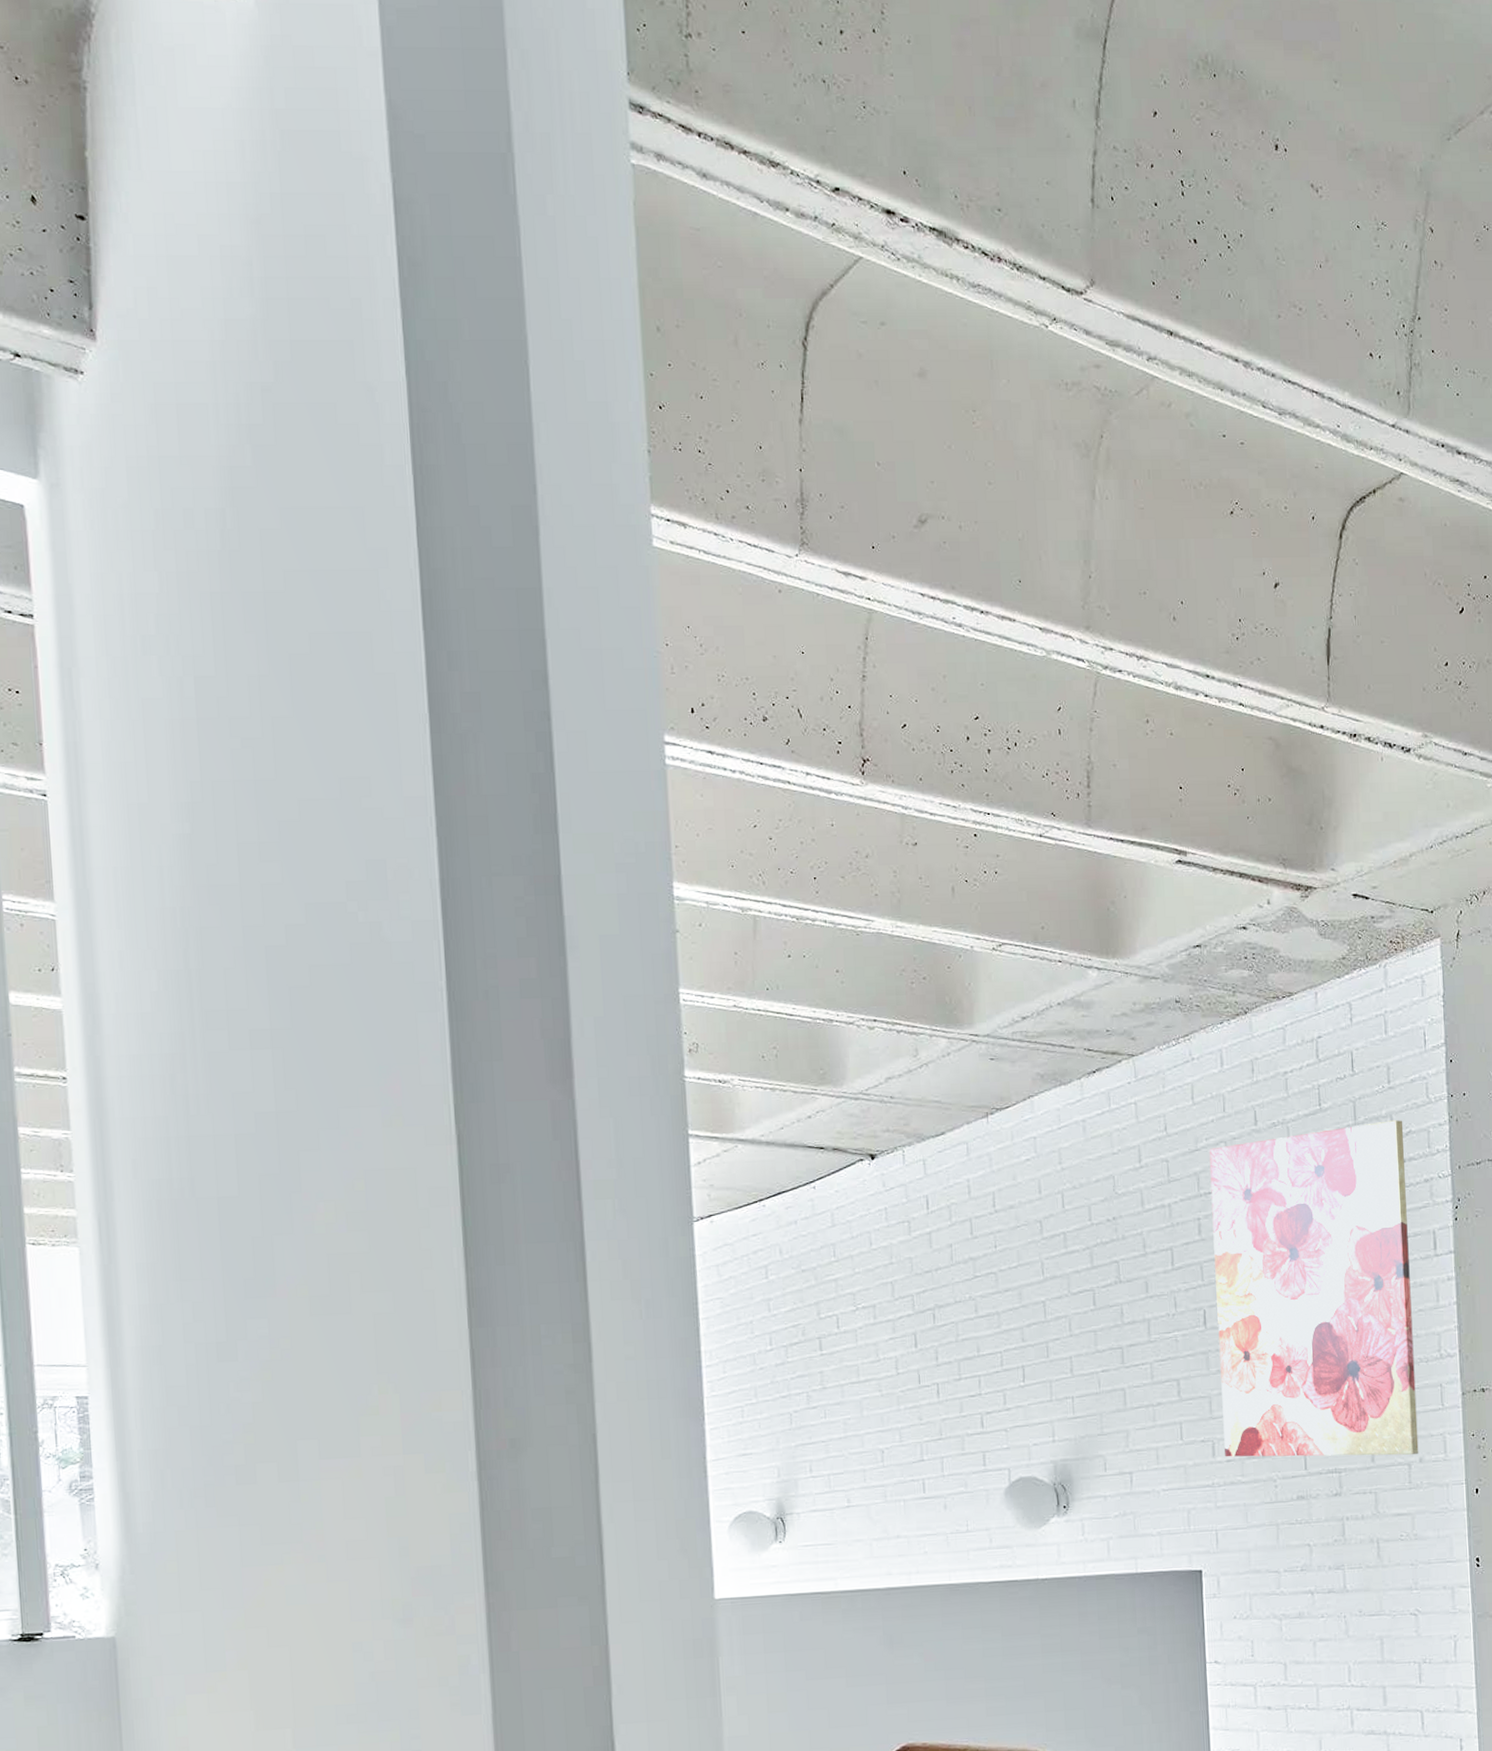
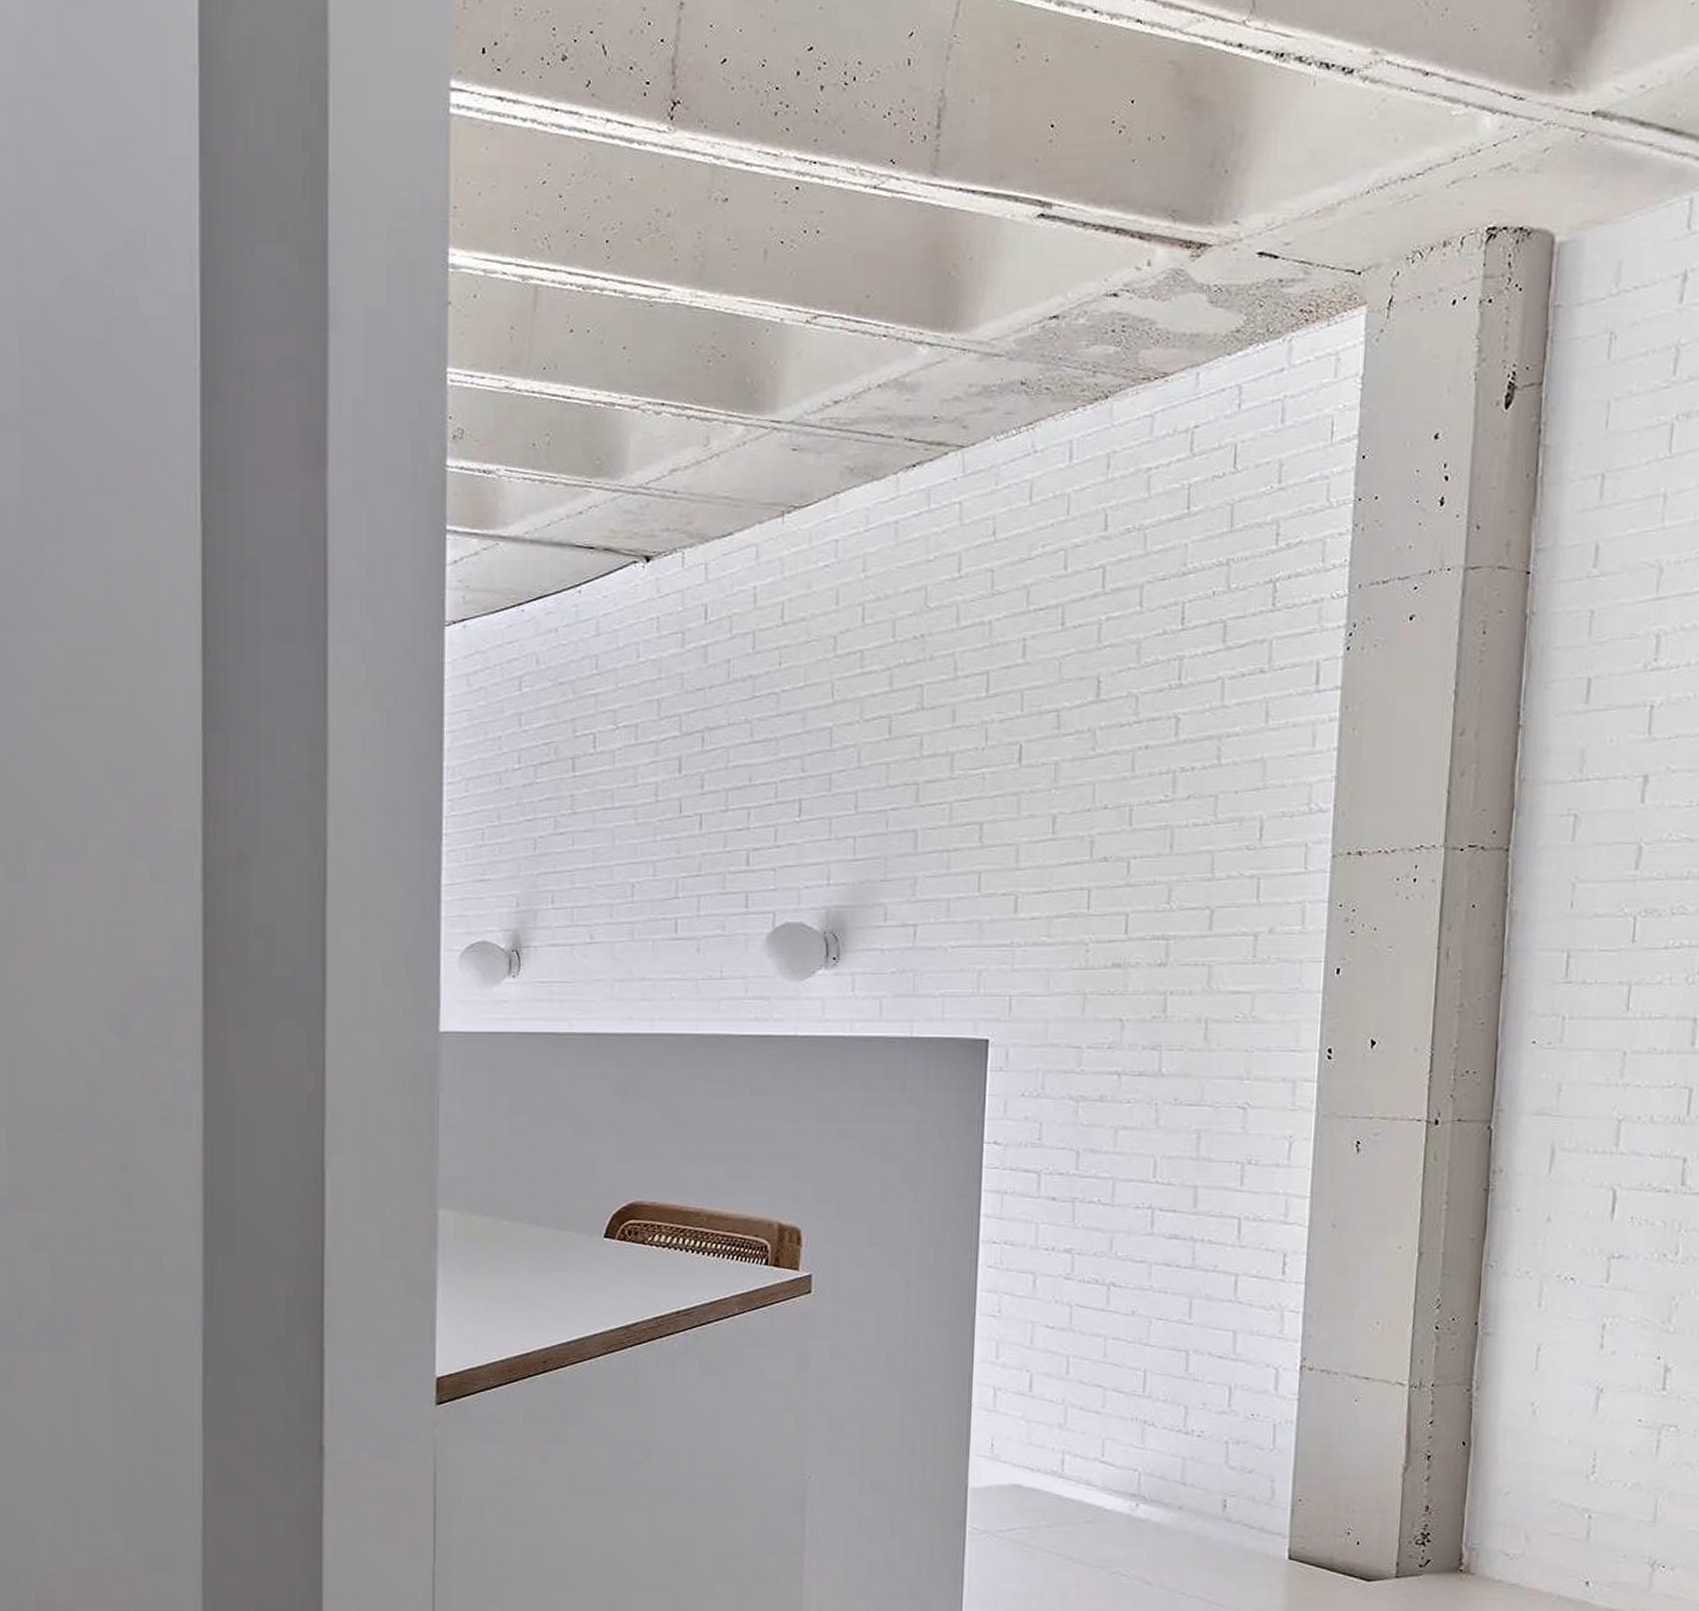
wall art: present [1209,1120,1419,1457] -> none [1029,528,1293,924]

